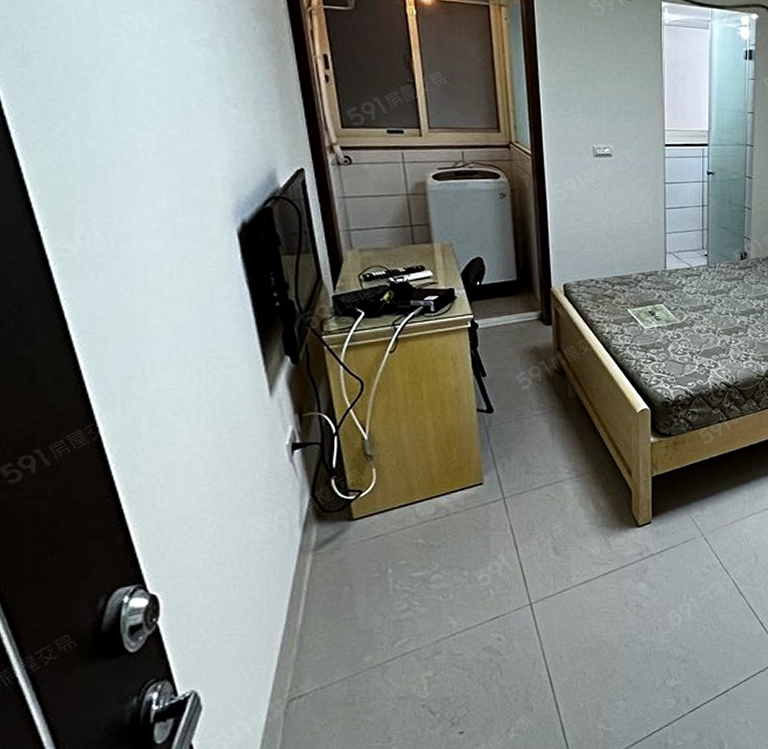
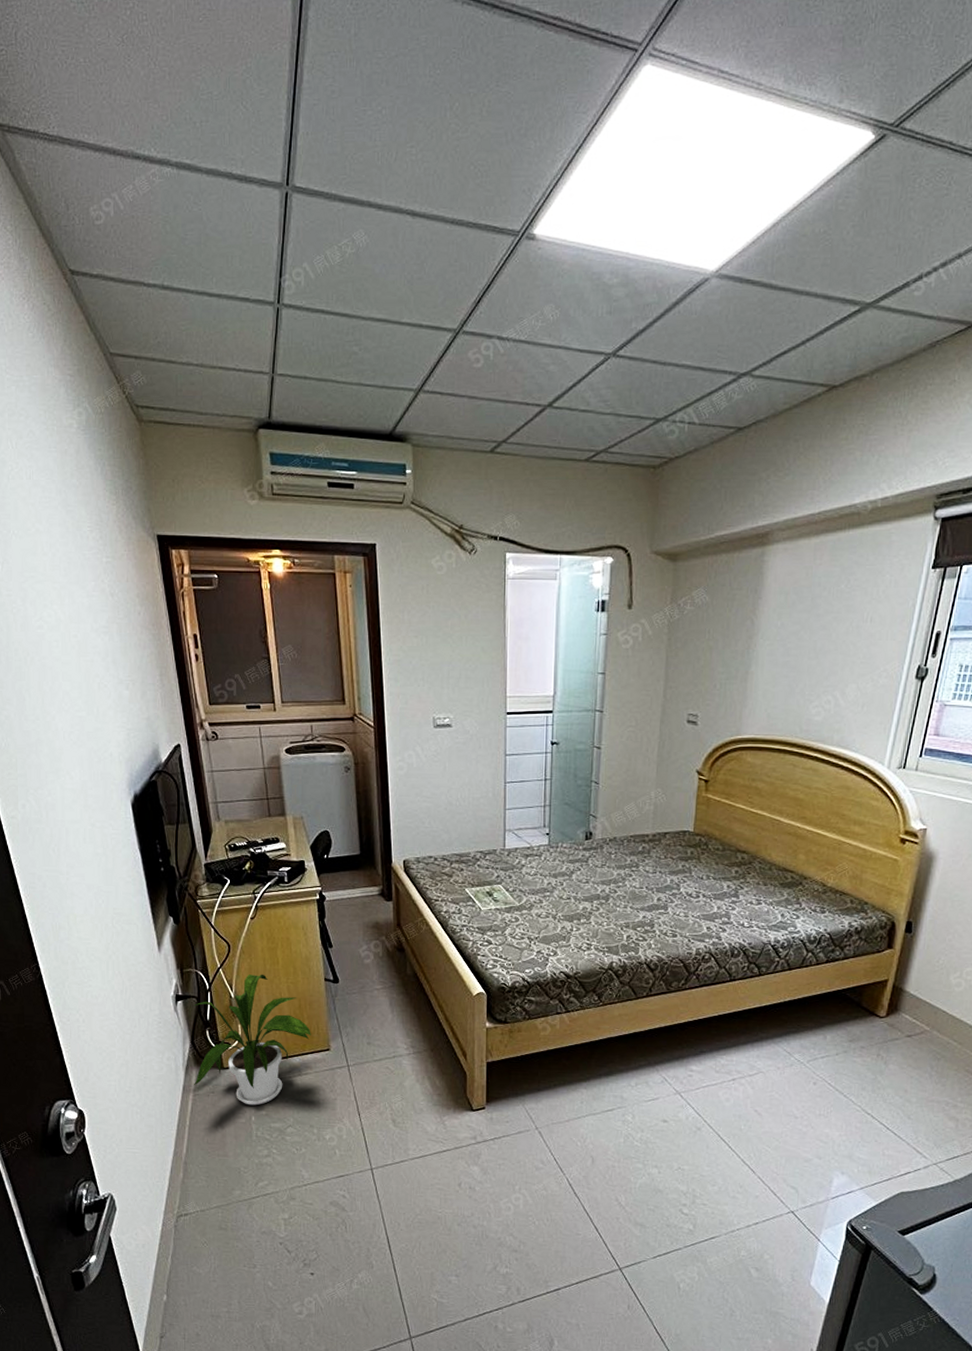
house plant: none [314,410,461,557] -> present [193,974,311,1106]

